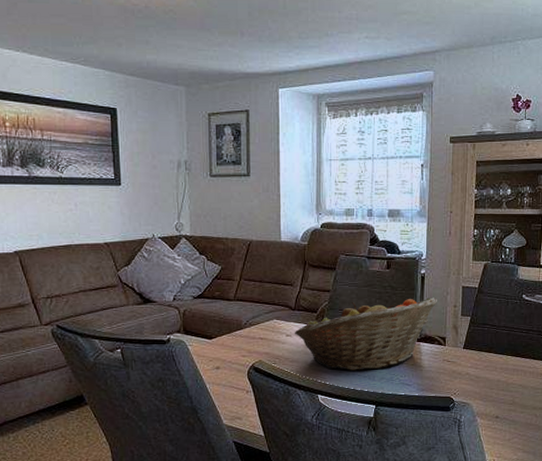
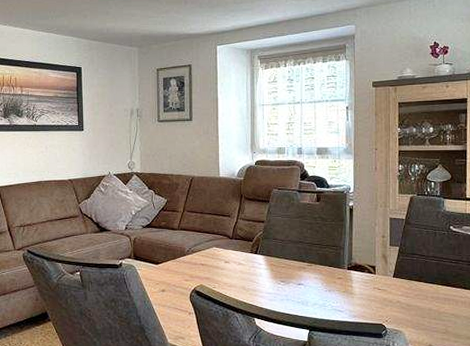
fruit basket: present [294,297,438,371] -> none [232,228,367,296]

